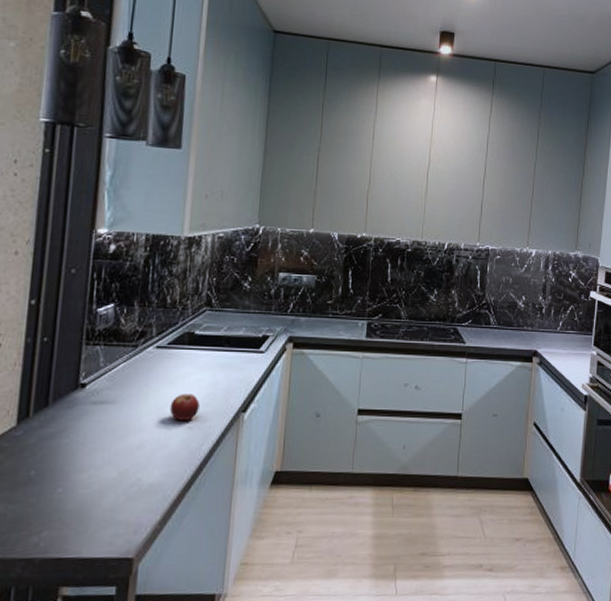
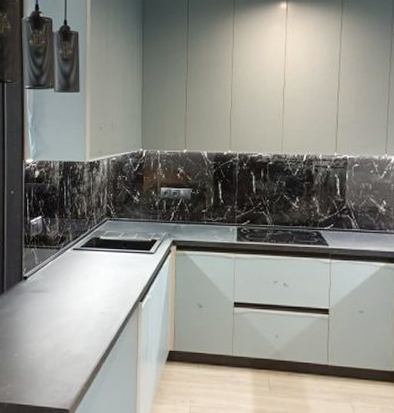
fruit: present [169,393,200,420] -> none [86,286,107,307]

